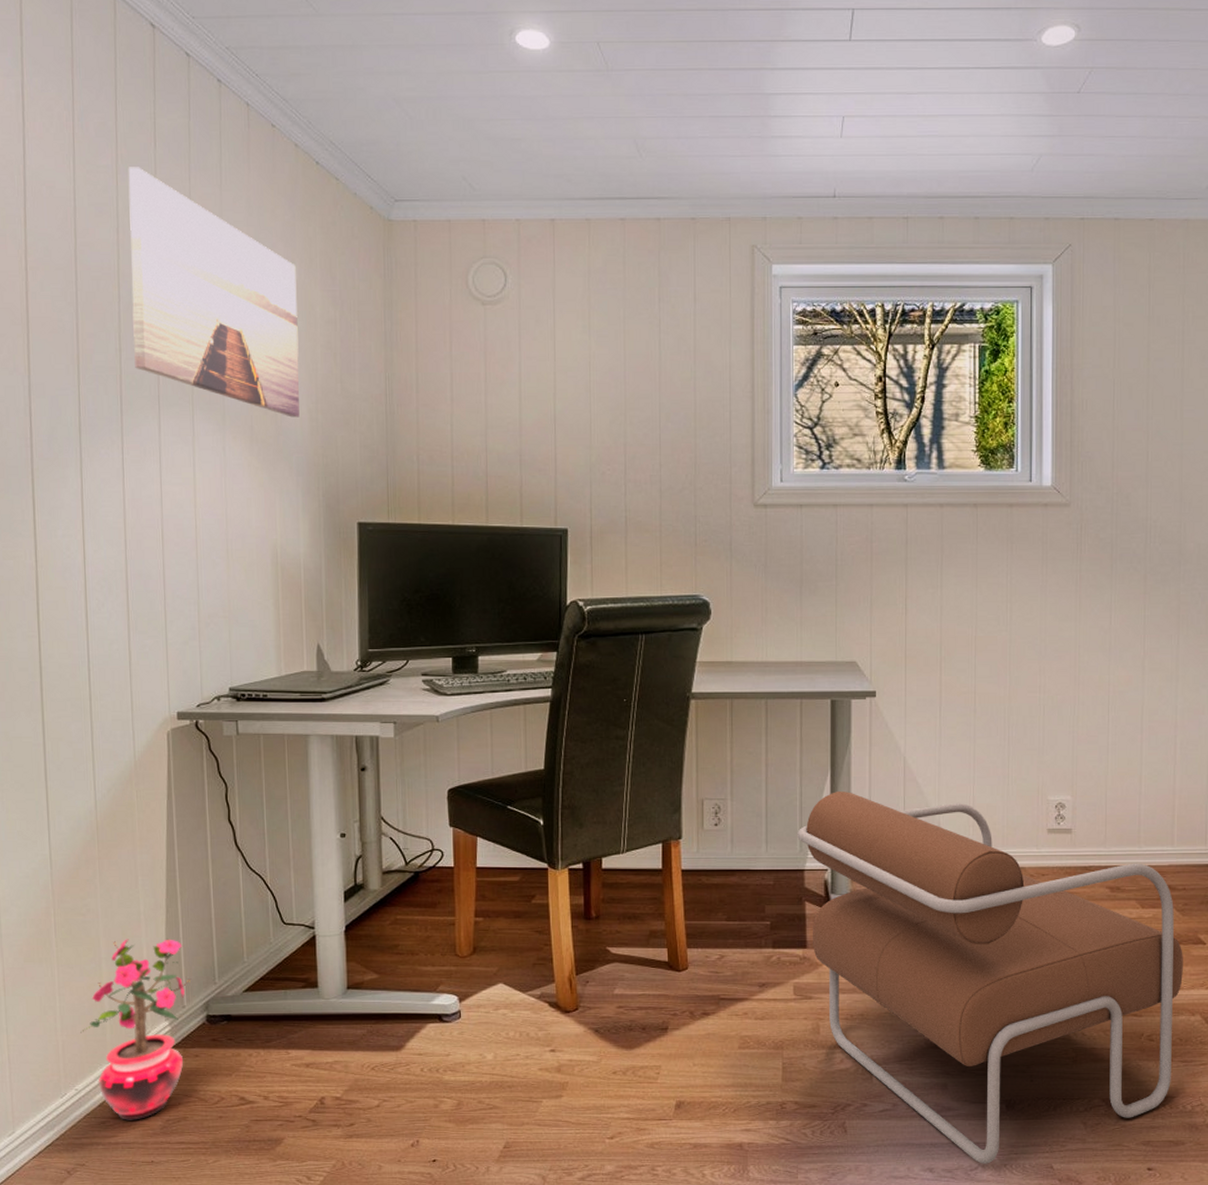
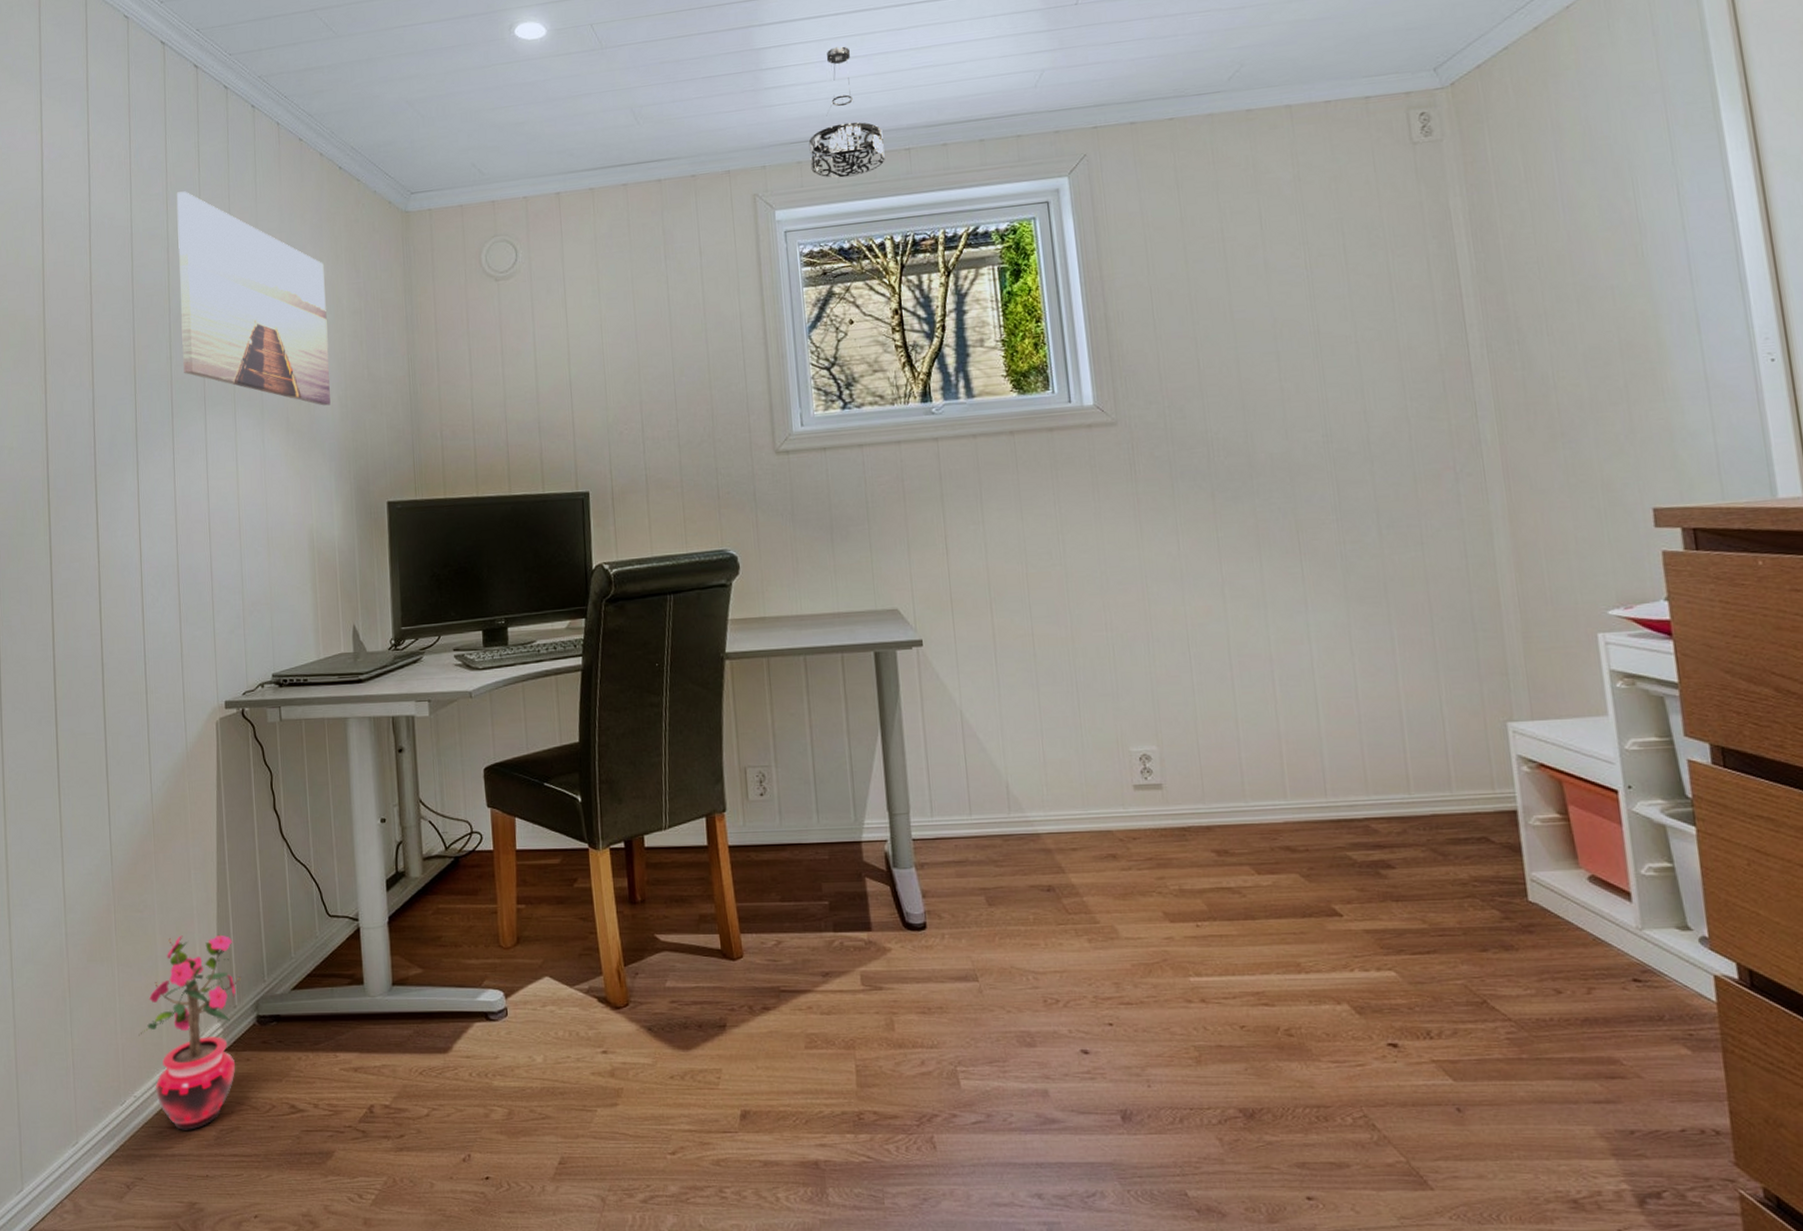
armchair: present [797,792,1183,1164] -> none [850,752,1323,1189]
pendant light: none [811,103,883,239] -> present [809,46,885,178]

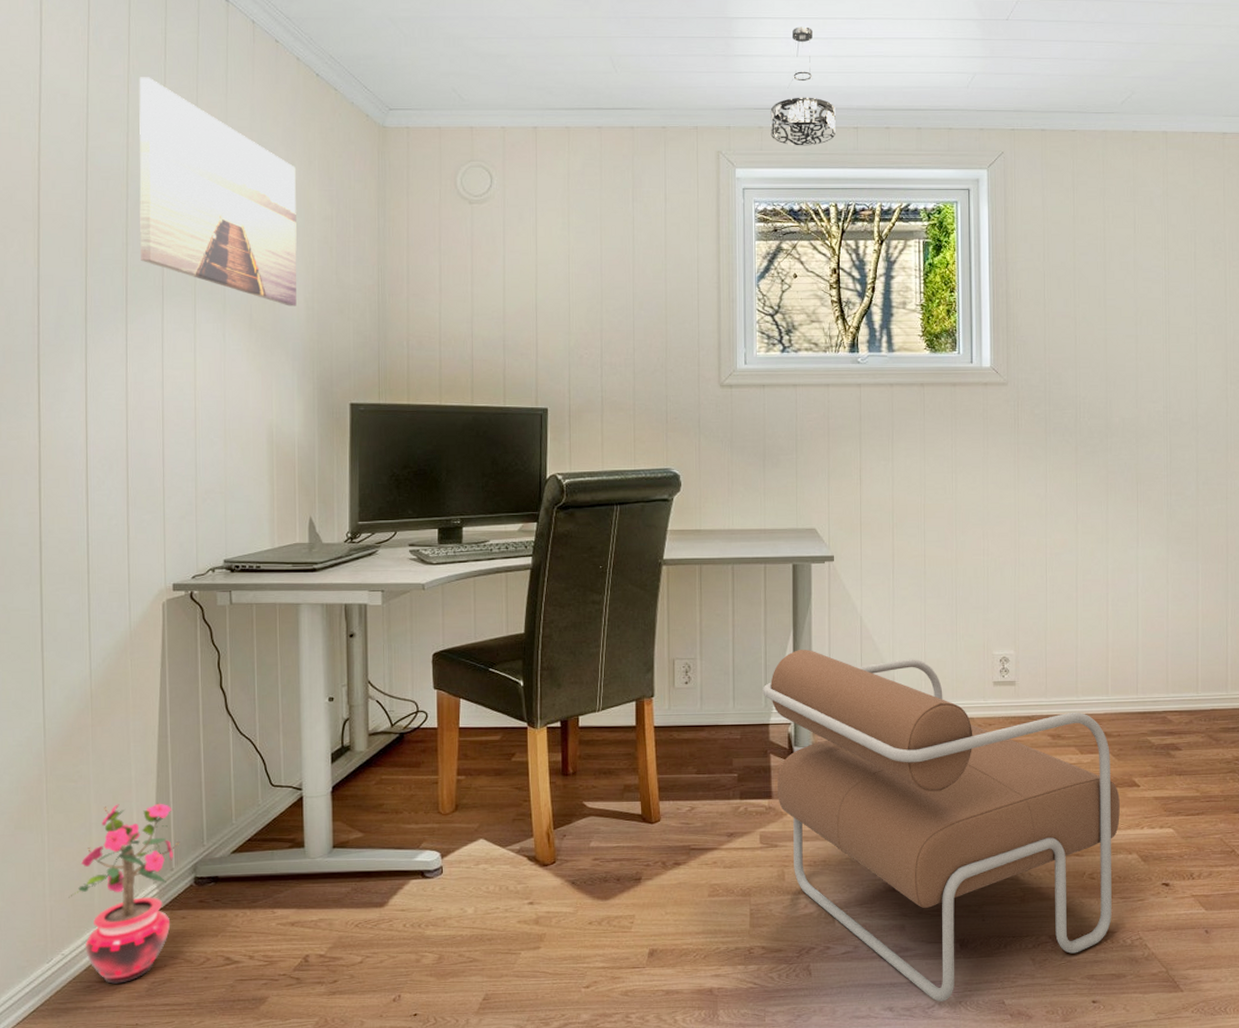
armchair: none [850,752,1323,1189] -> present [762,650,1120,1002]

